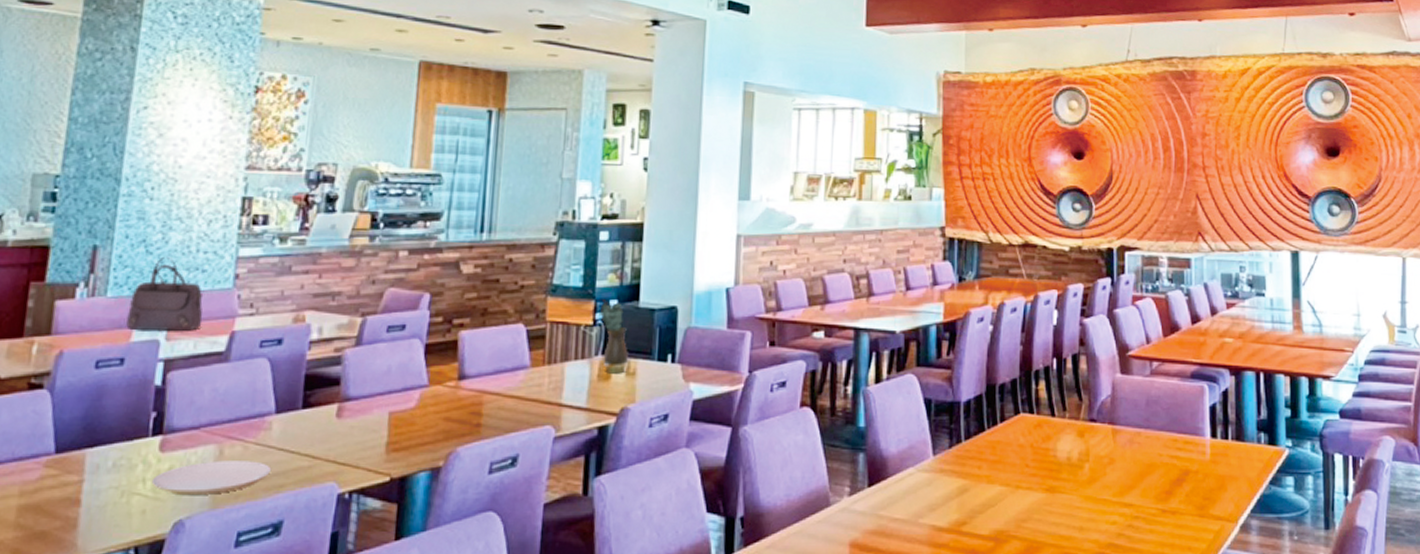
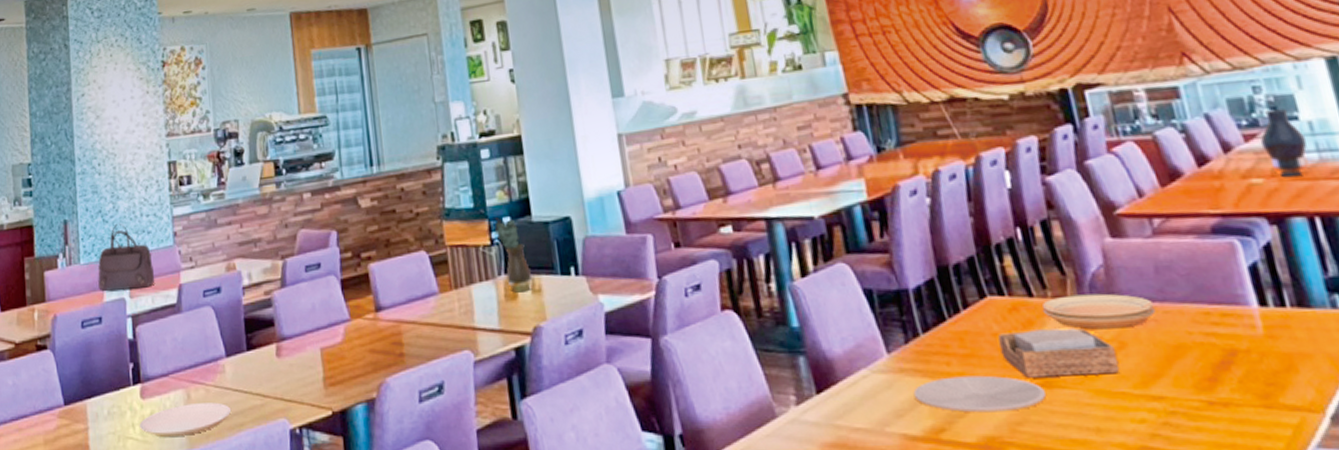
plate: none [947,478,1048,510] -> present [913,375,1046,413]
napkin holder: none [1022,444,1107,484] -> present [998,328,1120,378]
plate: none [1059,418,1140,448] -> present [1041,293,1156,330]
vase: none [1236,286,1267,339] -> present [1260,109,1308,177]

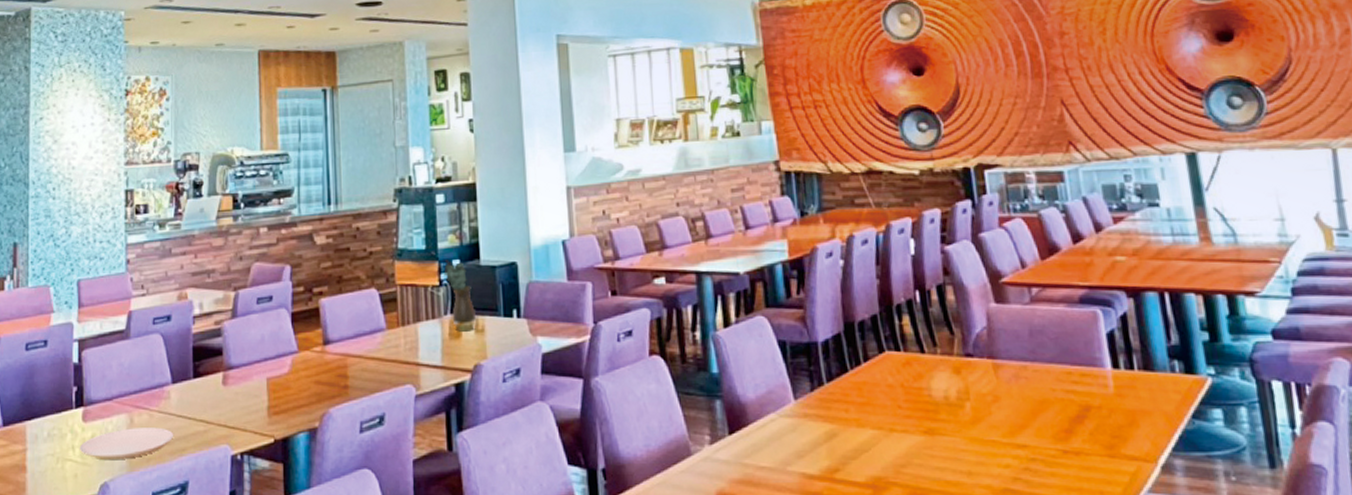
handbag: present [98,223,155,292] -> none [46,248,105,316]
plate: present [913,375,1046,413] -> none [814,422,928,456]
napkin holder: present [998,328,1120,378] -> none [892,382,993,426]
plate: present [1041,293,1156,330] -> none [931,352,1027,384]
vase: present [1260,109,1308,177] -> none [1126,196,1165,256]

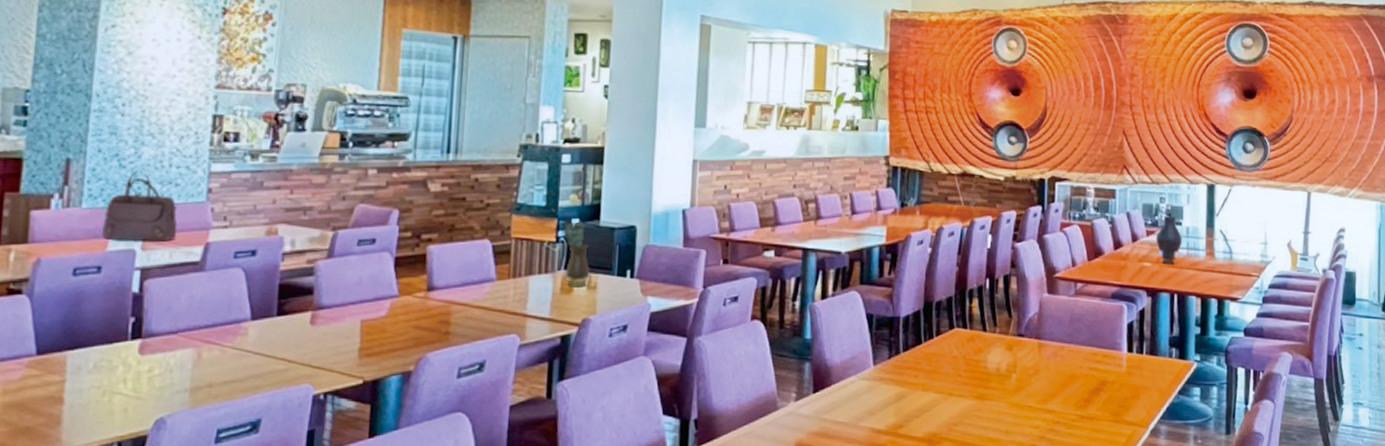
handbag: none [46,248,105,316] -> present [102,170,177,242]
plate: present [79,427,174,461] -> none [132,363,249,396]
vase: none [1126,196,1165,256] -> present [1155,216,1183,264]

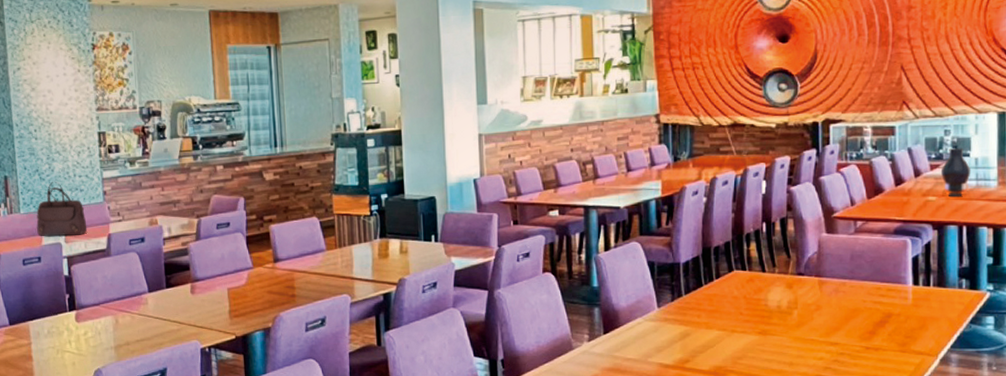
vase: present [561,218,590,288] -> none [373,194,402,253]

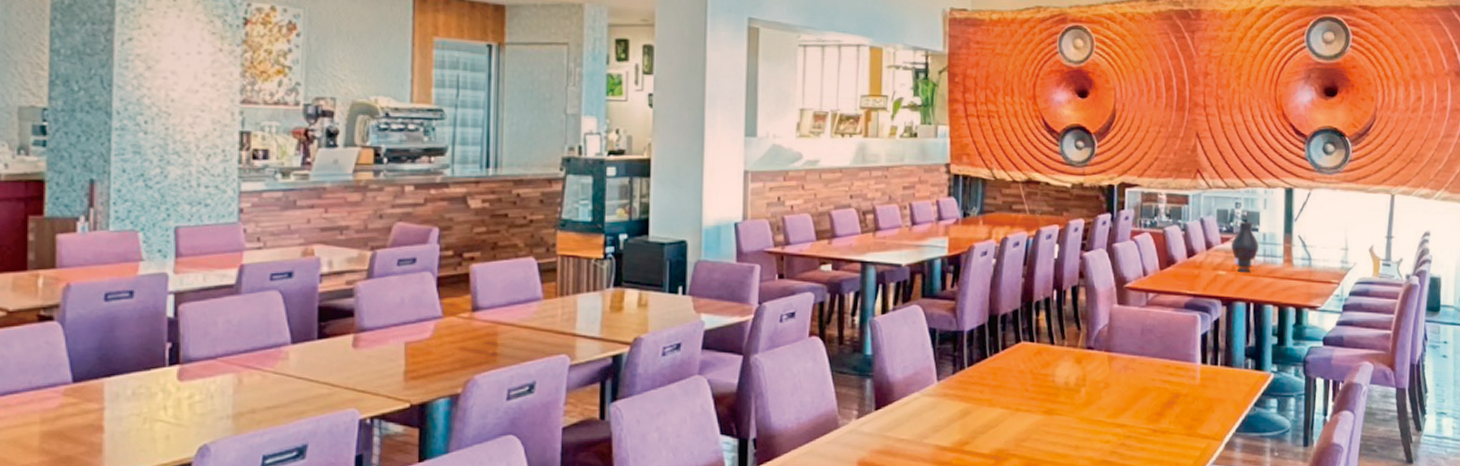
handbag: present [36,181,87,237] -> none [132,190,210,265]

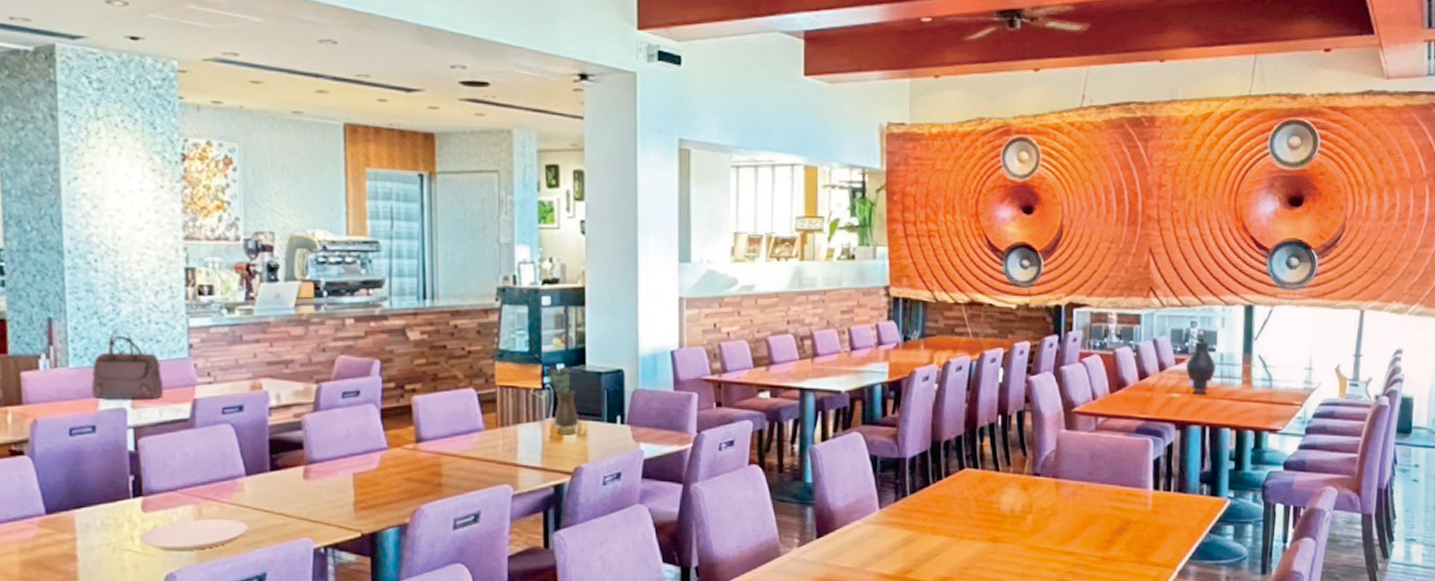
handbag: none [132,190,210,265] -> present [92,327,164,400]
plate: none [172,389,292,422] -> present [139,519,249,552]
vase: none [609,234,641,306] -> present [546,364,580,435]

